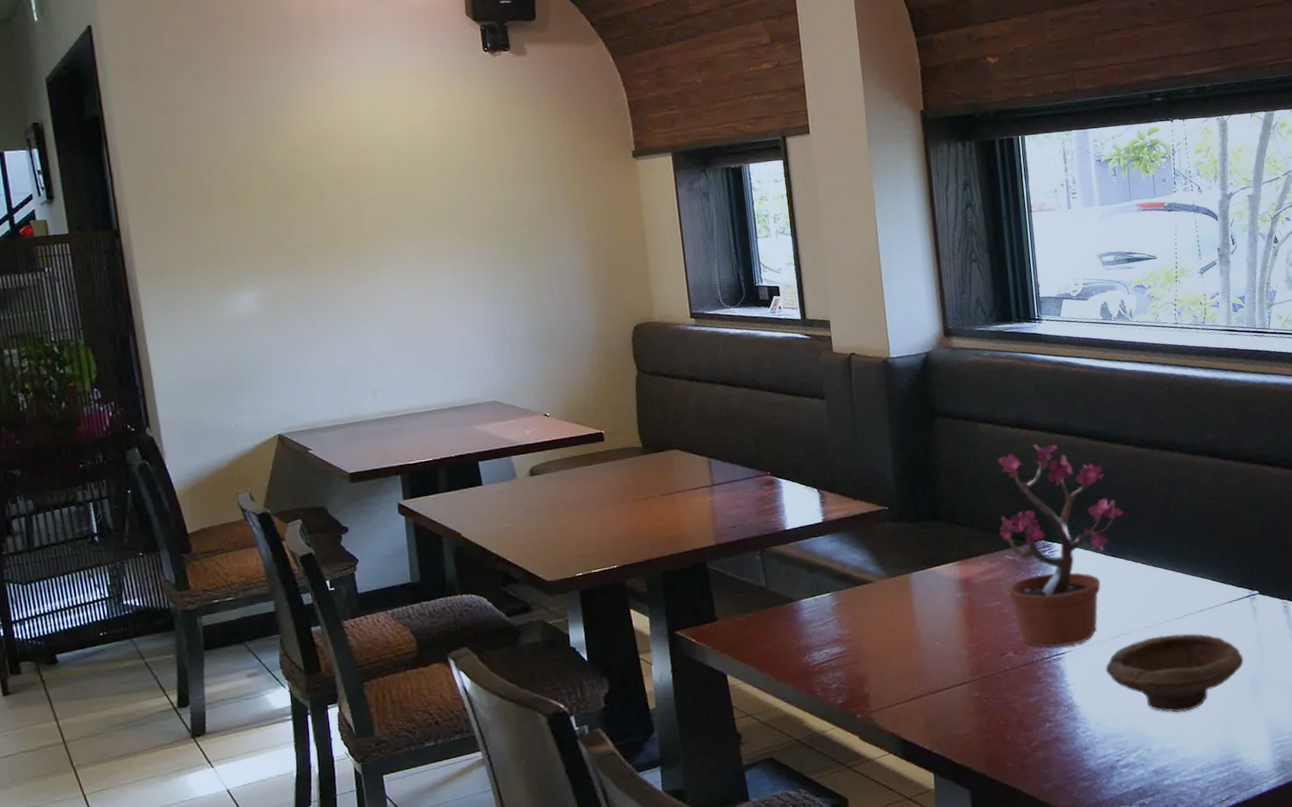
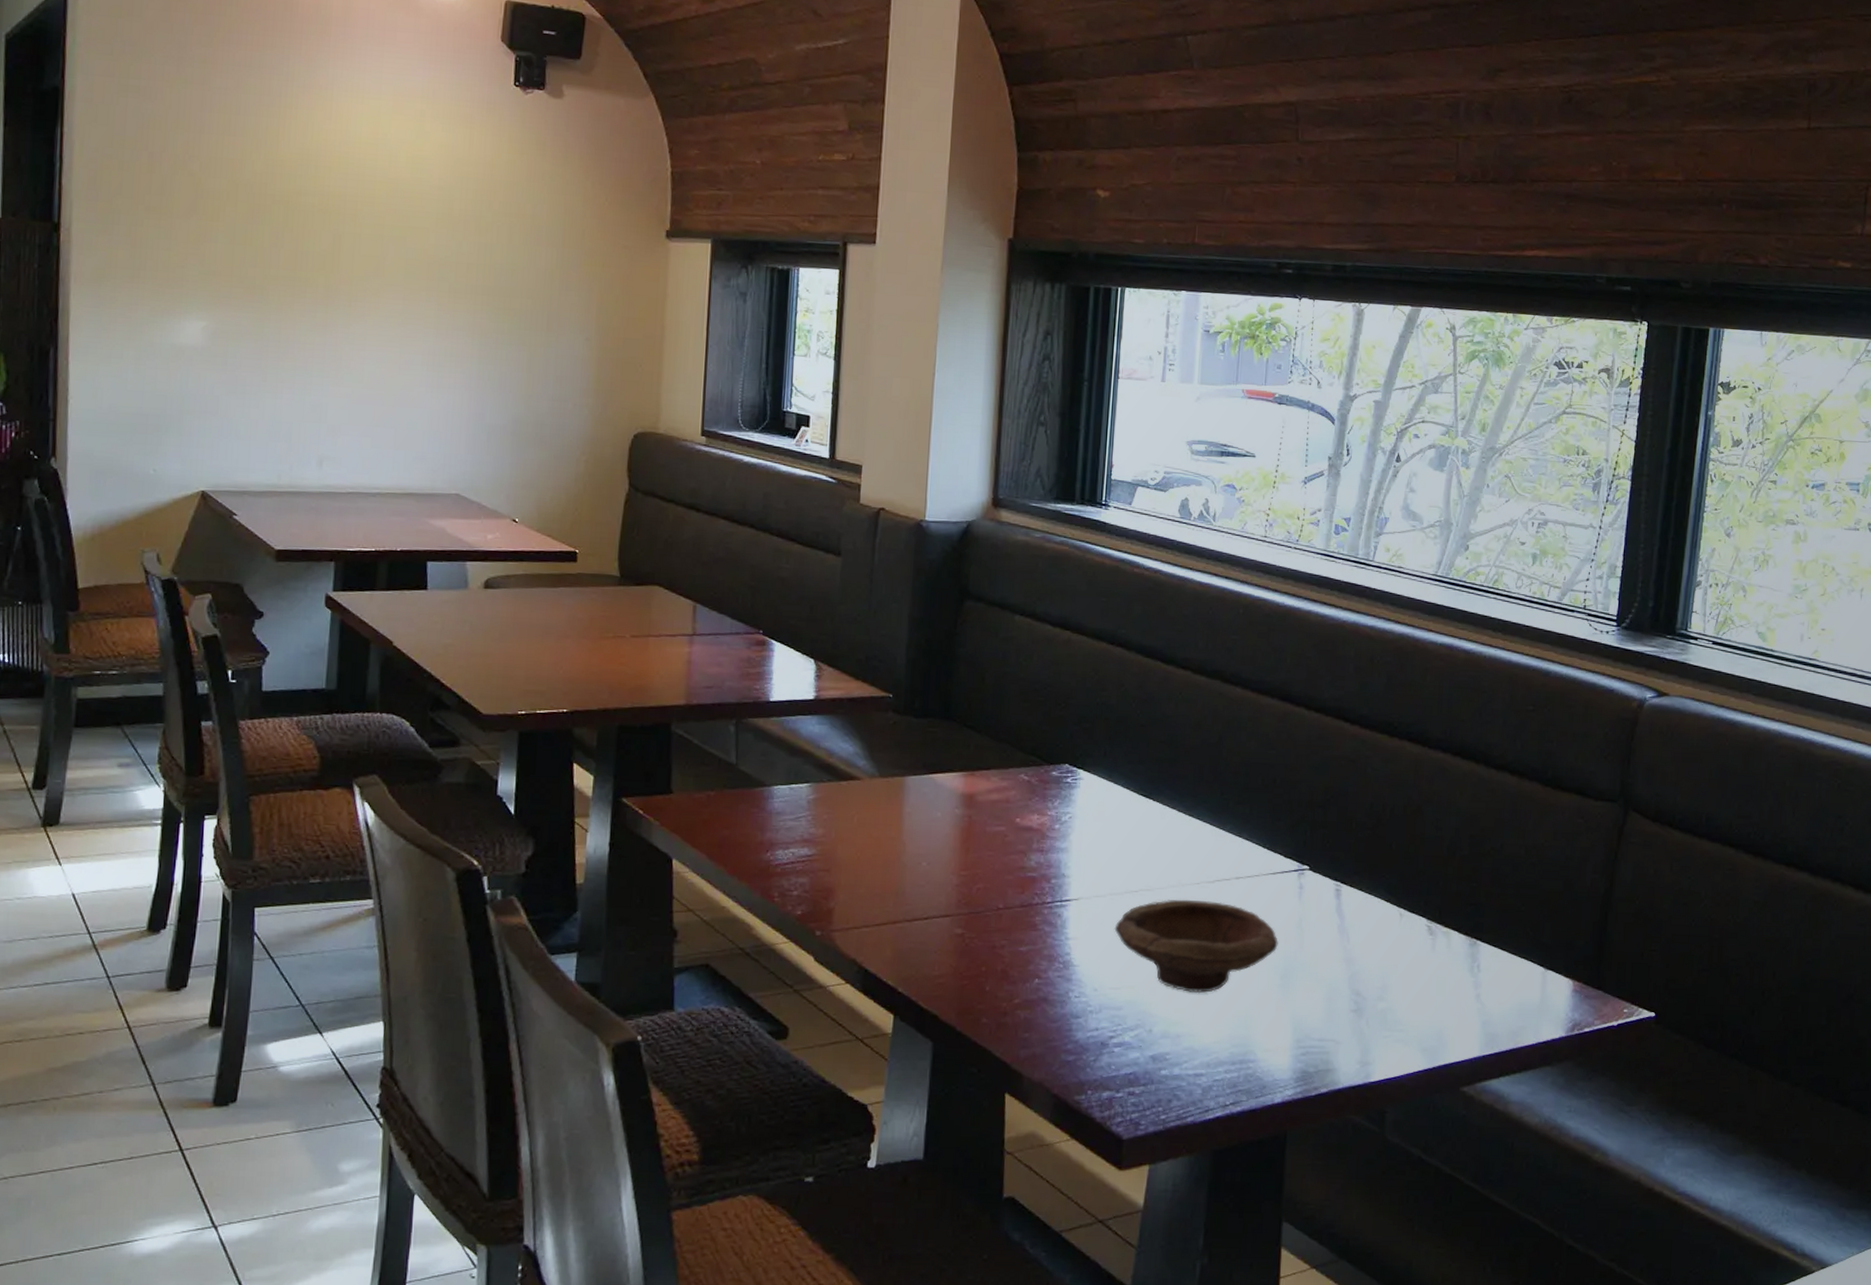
potted plant: present [998,444,1124,658] -> none [993,650,1167,894]

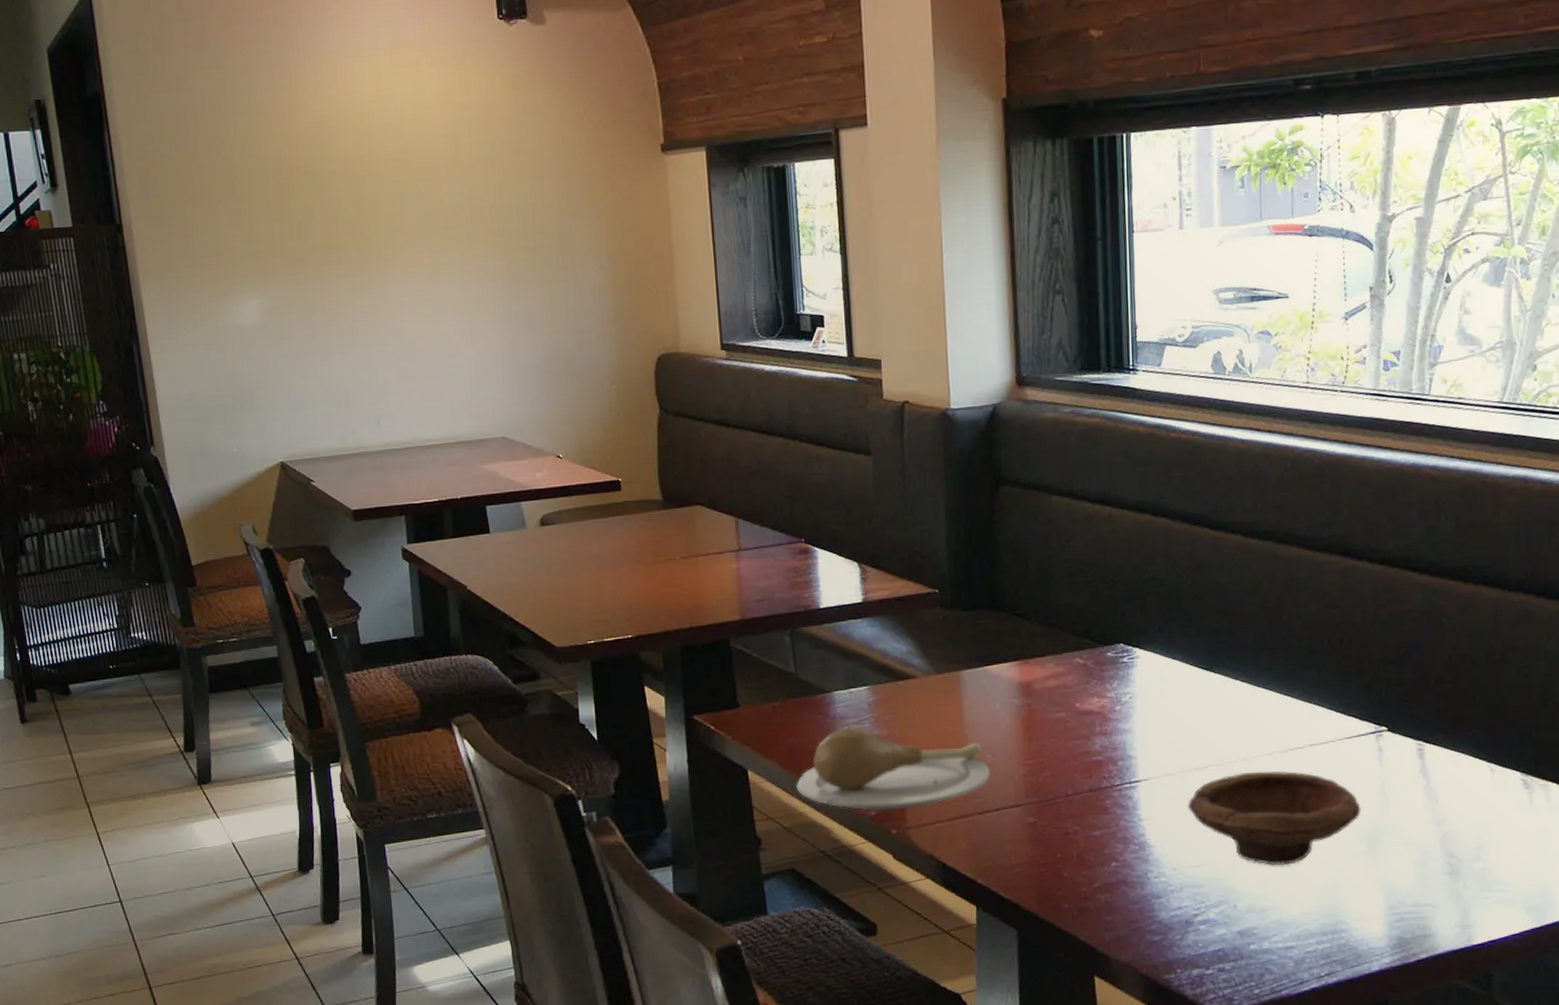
plate: none [722,823,924,911] -> present [796,727,990,811]

